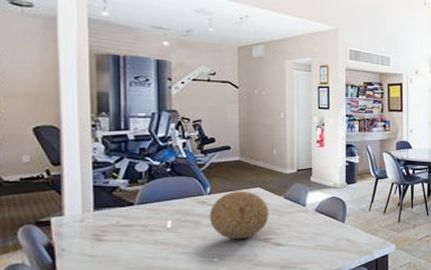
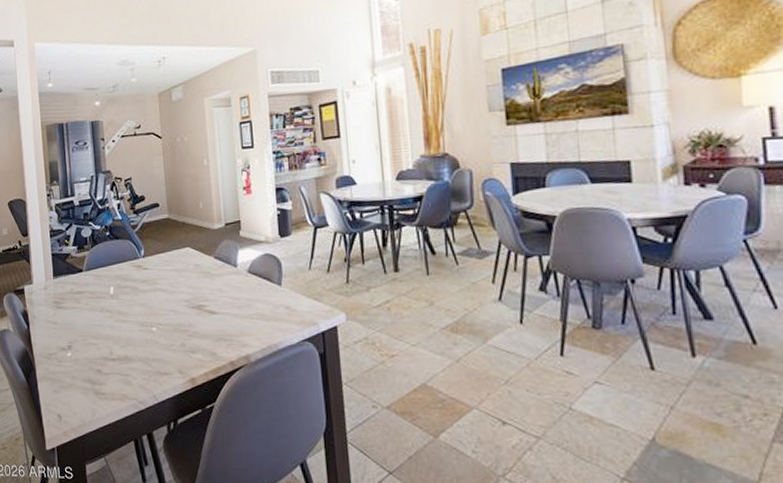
decorative ball: present [209,190,269,240] -> none [144,251,201,307]

